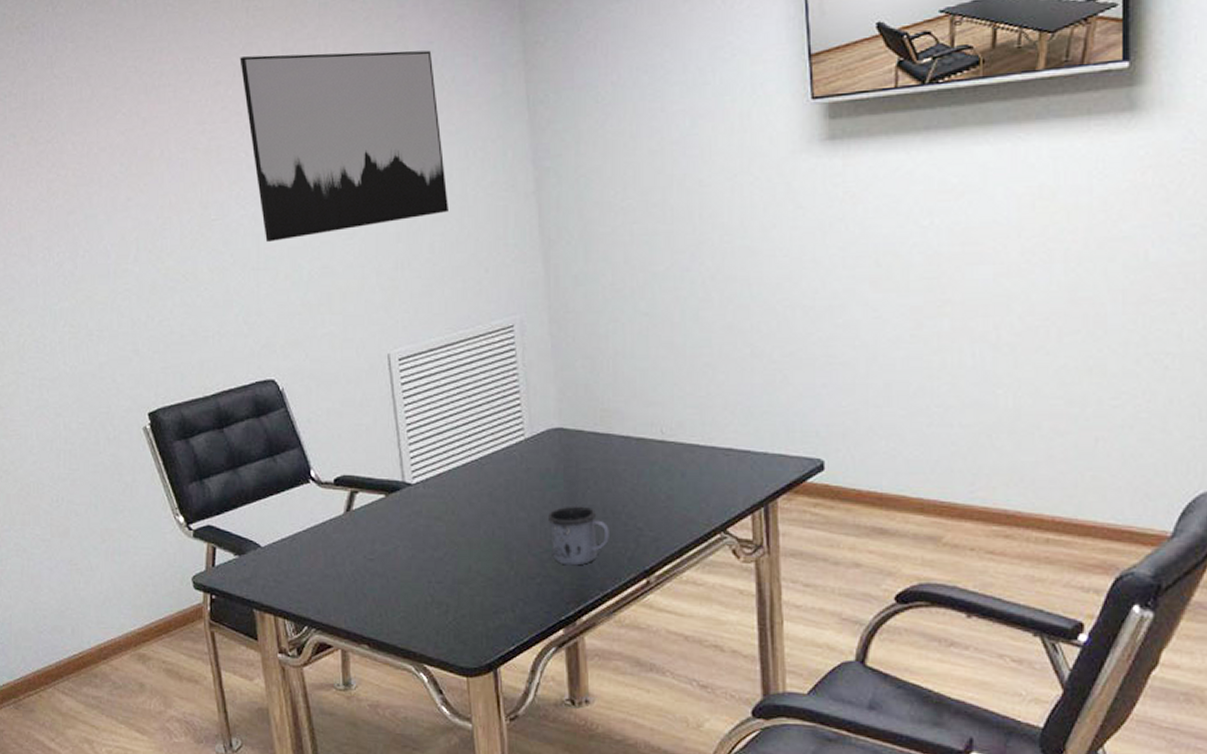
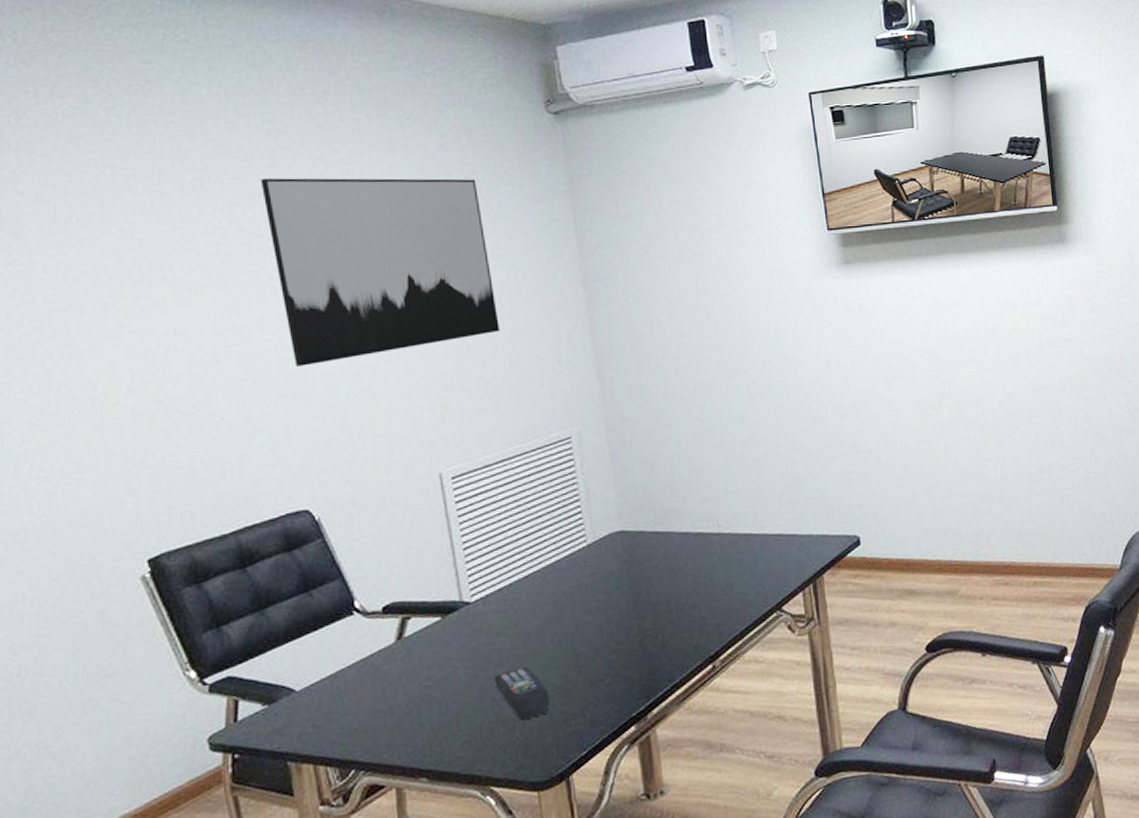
remote control: none [430,553,481,606] -> present [493,666,549,721]
mug: present [547,506,609,566] -> none [613,603,675,663]

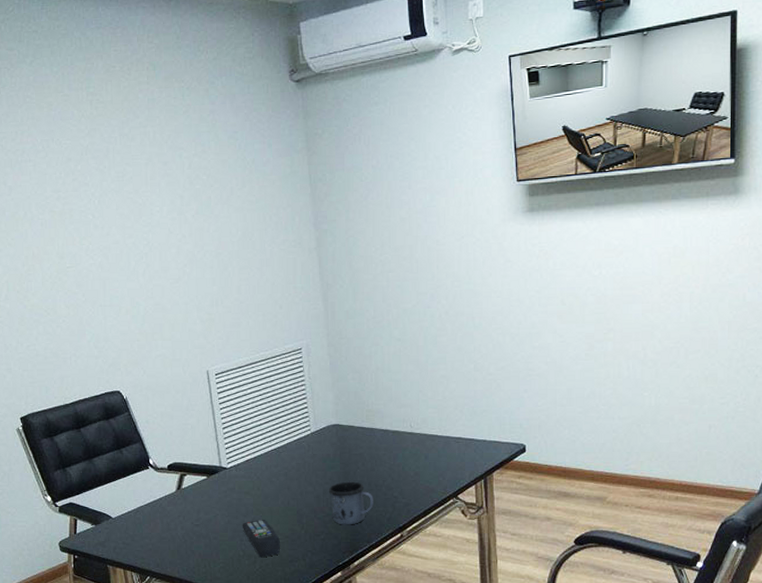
wall art: present [260,178,500,366] -> none [86,138,251,285]
mug: none [613,603,675,663] -> present [328,481,374,525]

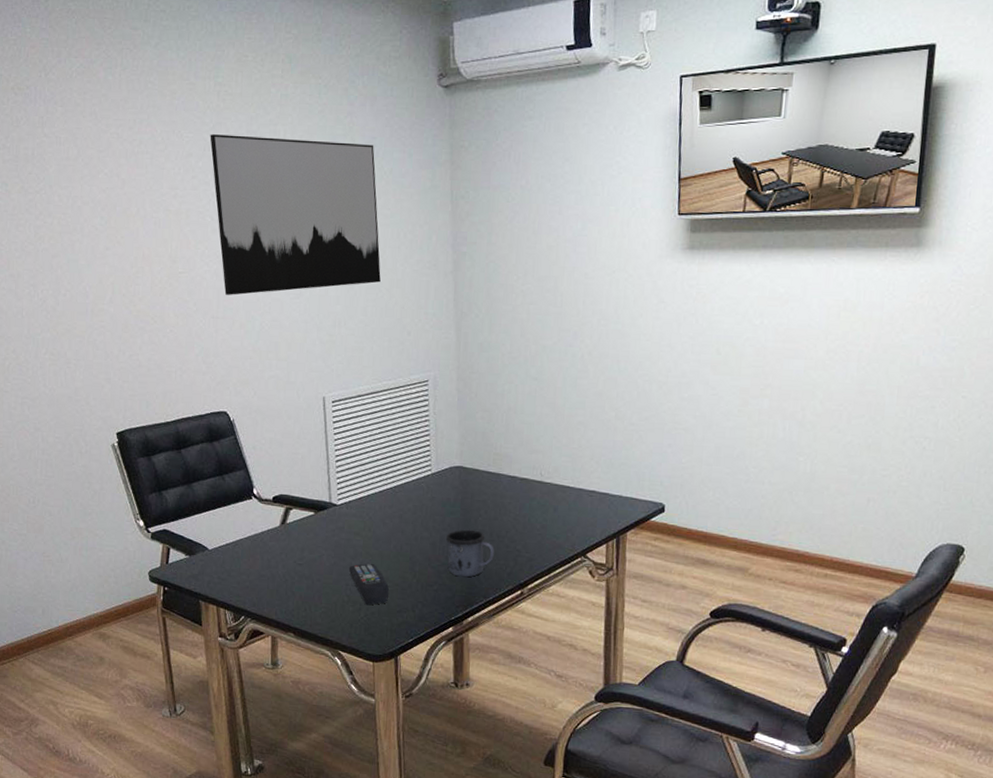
wall art: none [86,138,251,285] -> present [210,134,381,295]

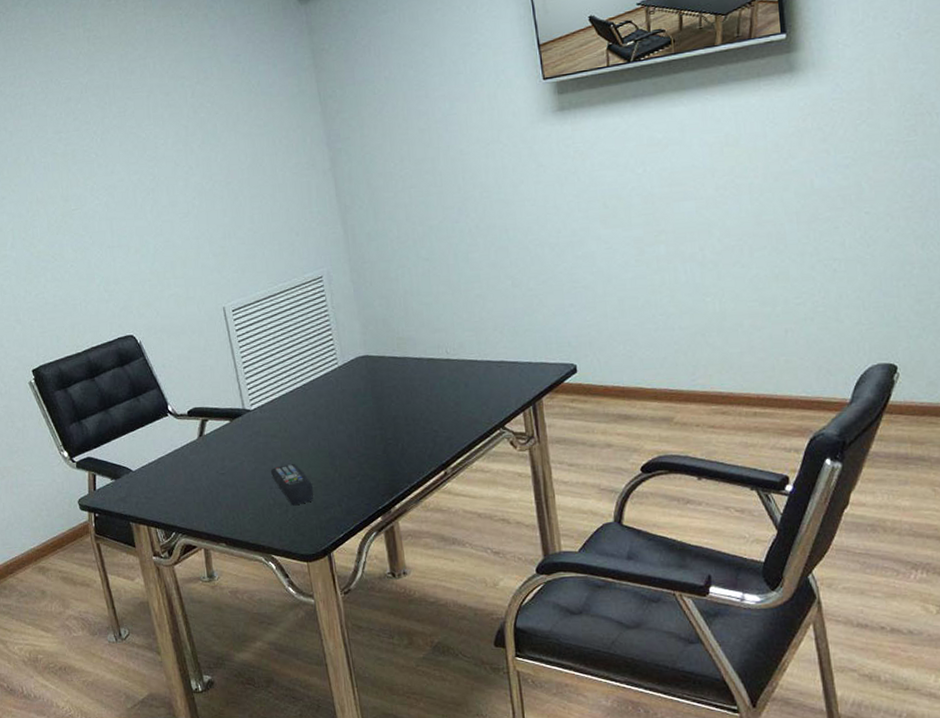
wall art: present [210,134,381,295] -> none [85,62,263,224]
mug: present [445,529,494,578] -> none [361,416,412,466]

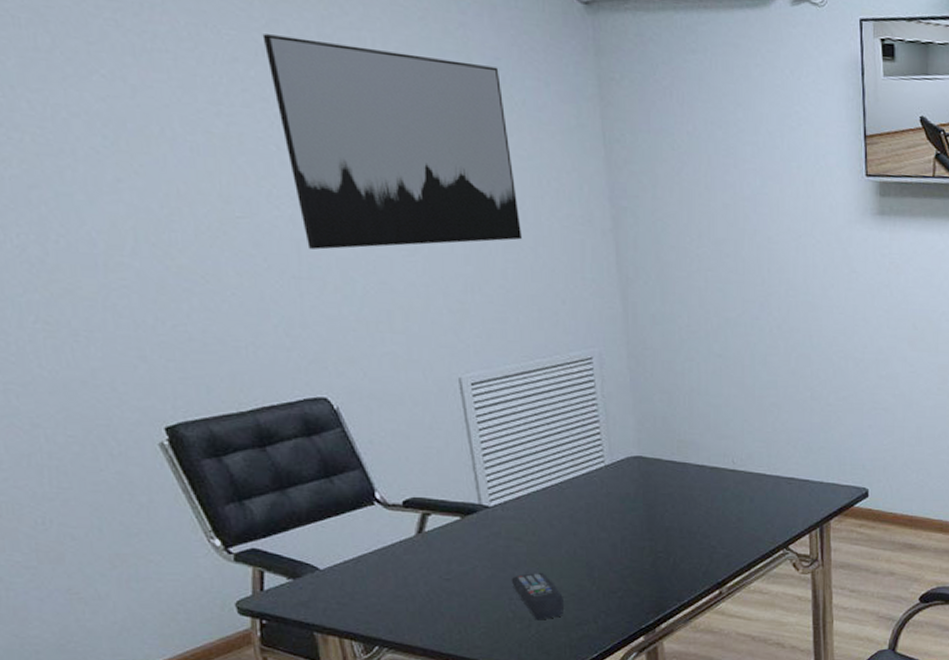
wall art: none [85,62,263,224] -> present [262,34,522,250]

